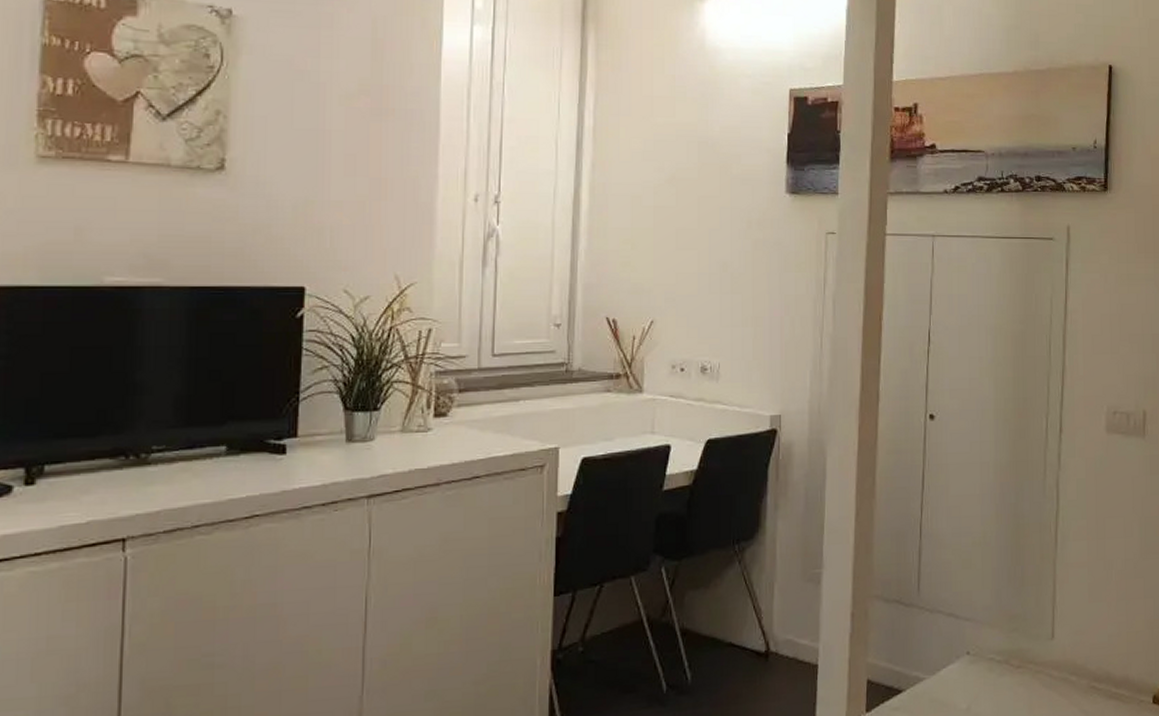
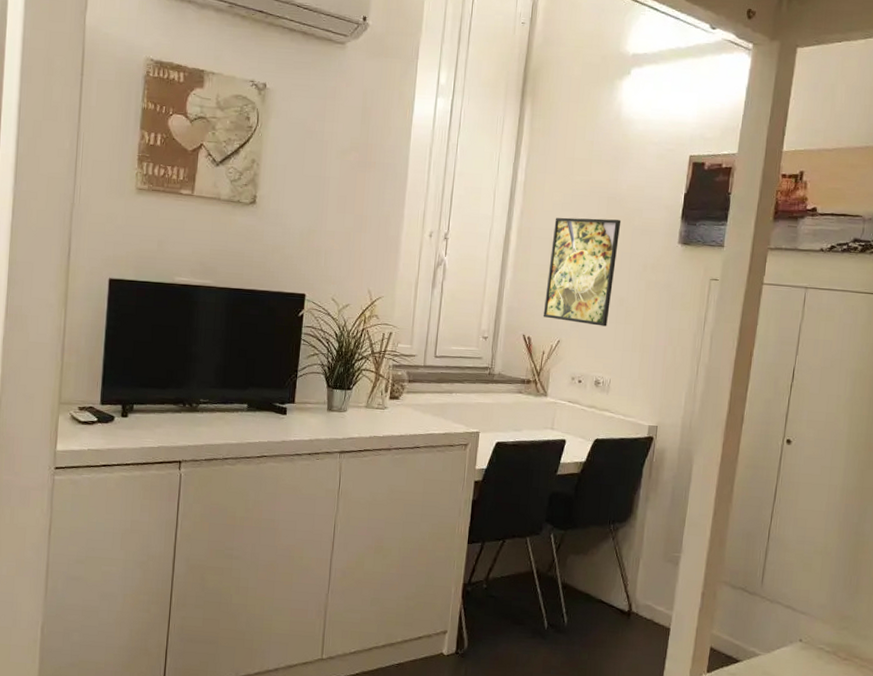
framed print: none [629,168,717,299] -> present [543,217,622,327]

